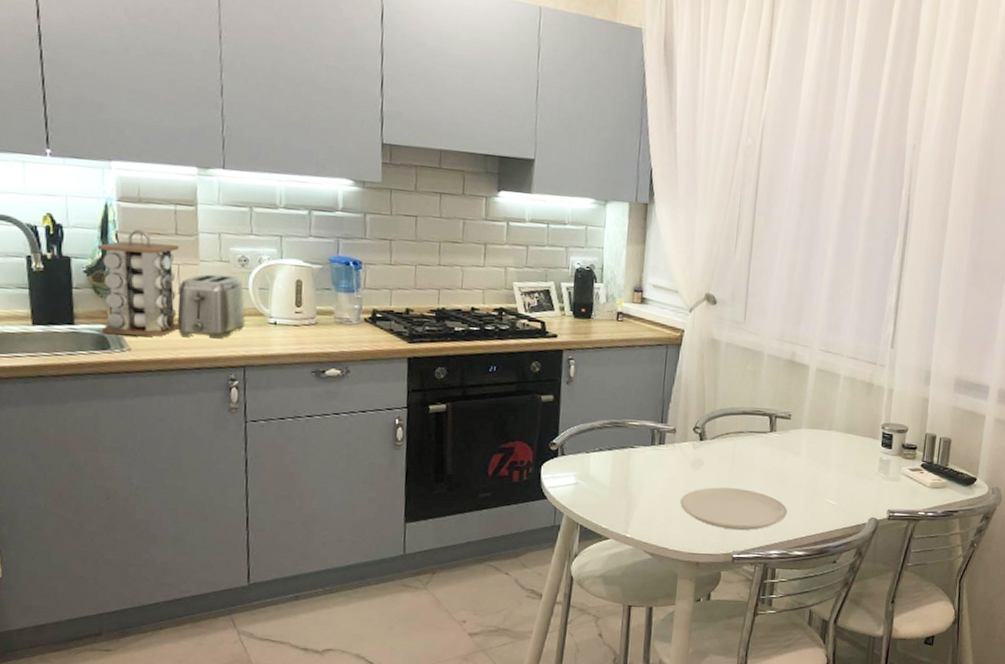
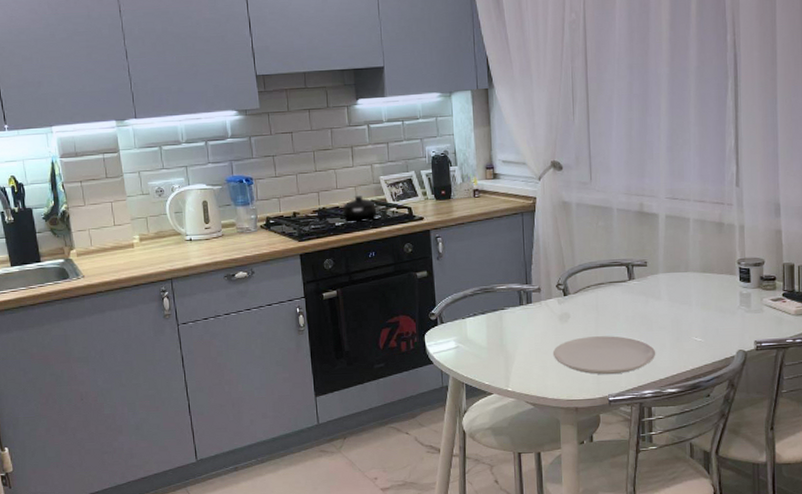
spice rack: present [97,229,180,337] -> none [50,178,118,266]
toaster: present [177,274,246,339] -> none [113,205,168,261]
saucepan: none [466,300,505,332] -> present [343,196,377,224]

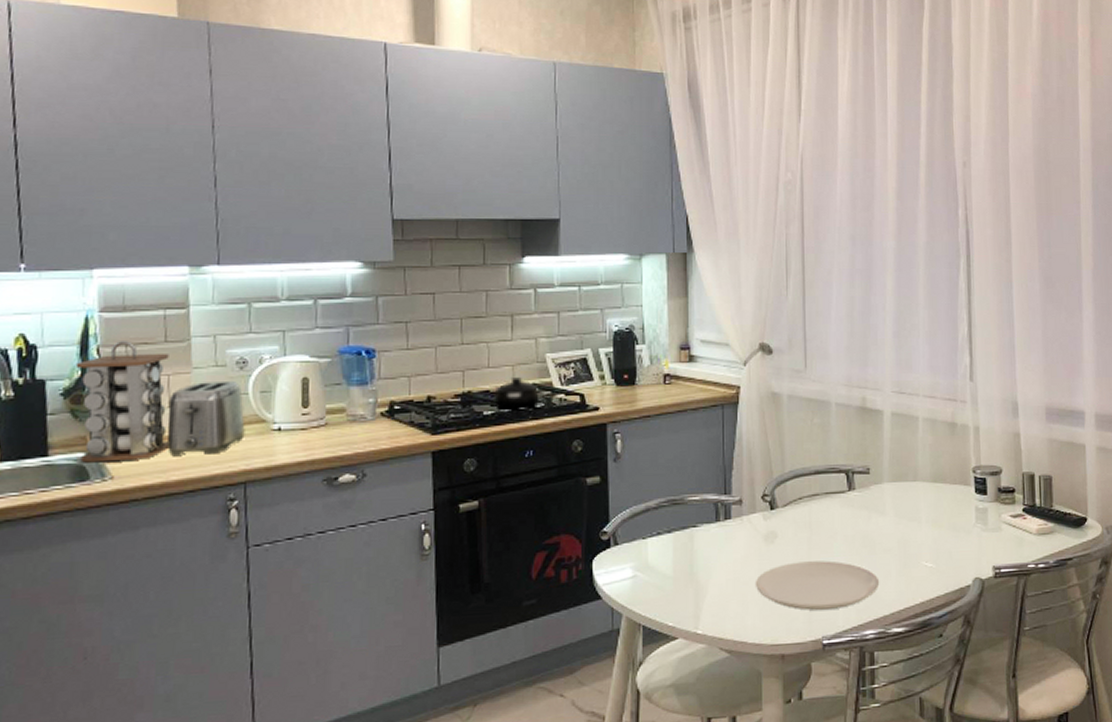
spice rack: none [50,178,118,266] -> present [75,341,170,463]
toaster: none [113,205,168,261] -> present [167,382,245,457]

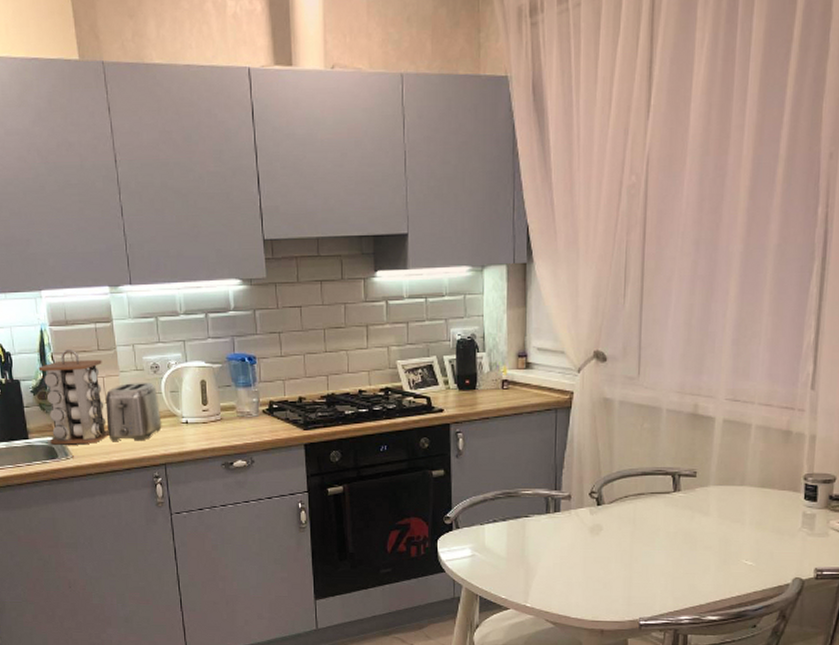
saucepan: present [495,377,539,413] -> none [354,382,392,412]
plate: present [755,560,880,611] -> none [579,553,698,595]

